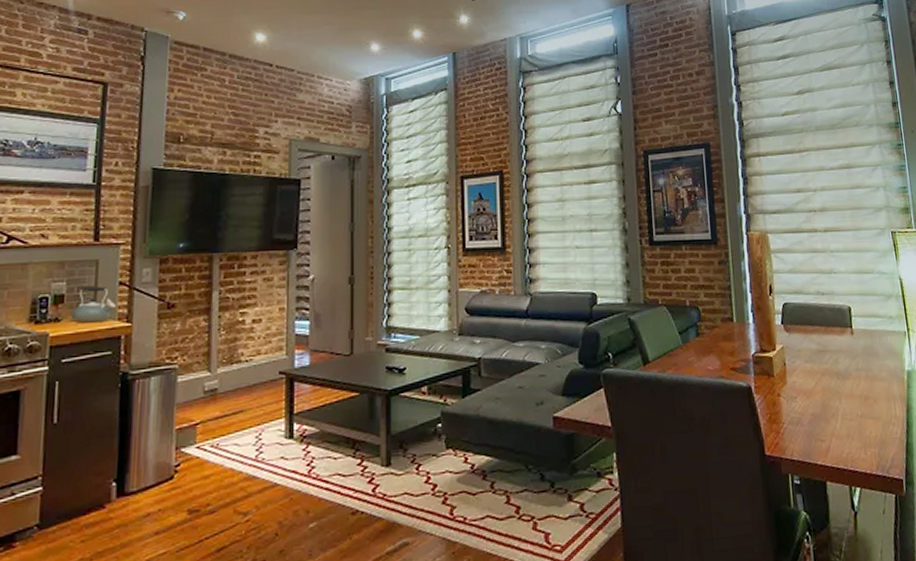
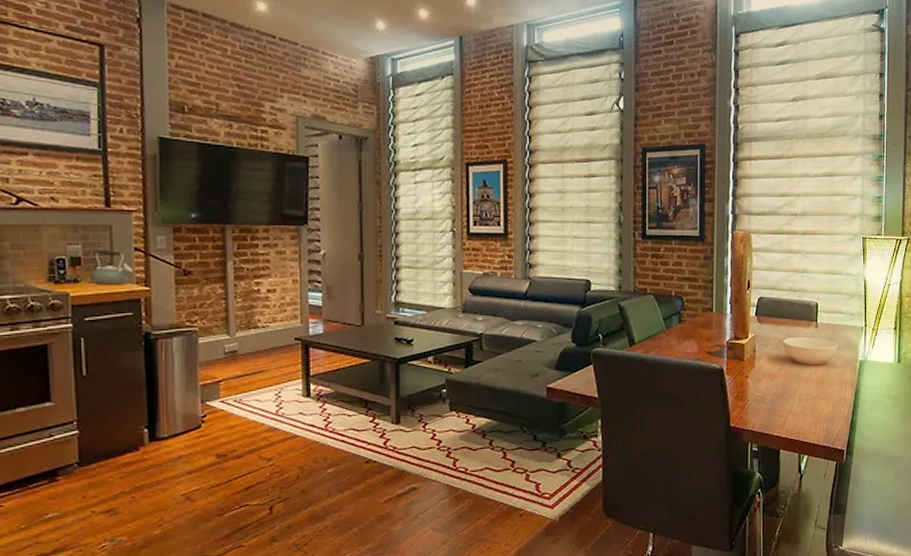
bowl: none [815,345,880,379] -> present [782,336,839,366]

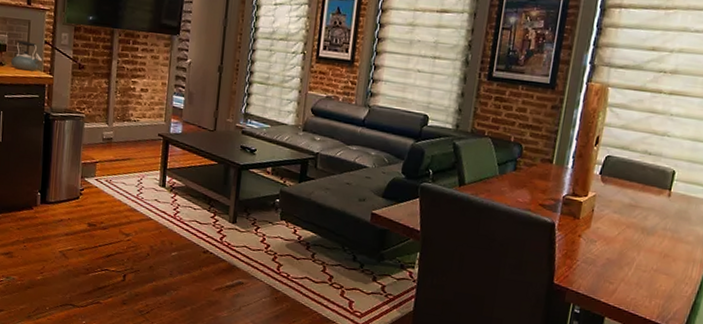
bowl: present [782,336,839,366] -> none [626,202,693,238]

